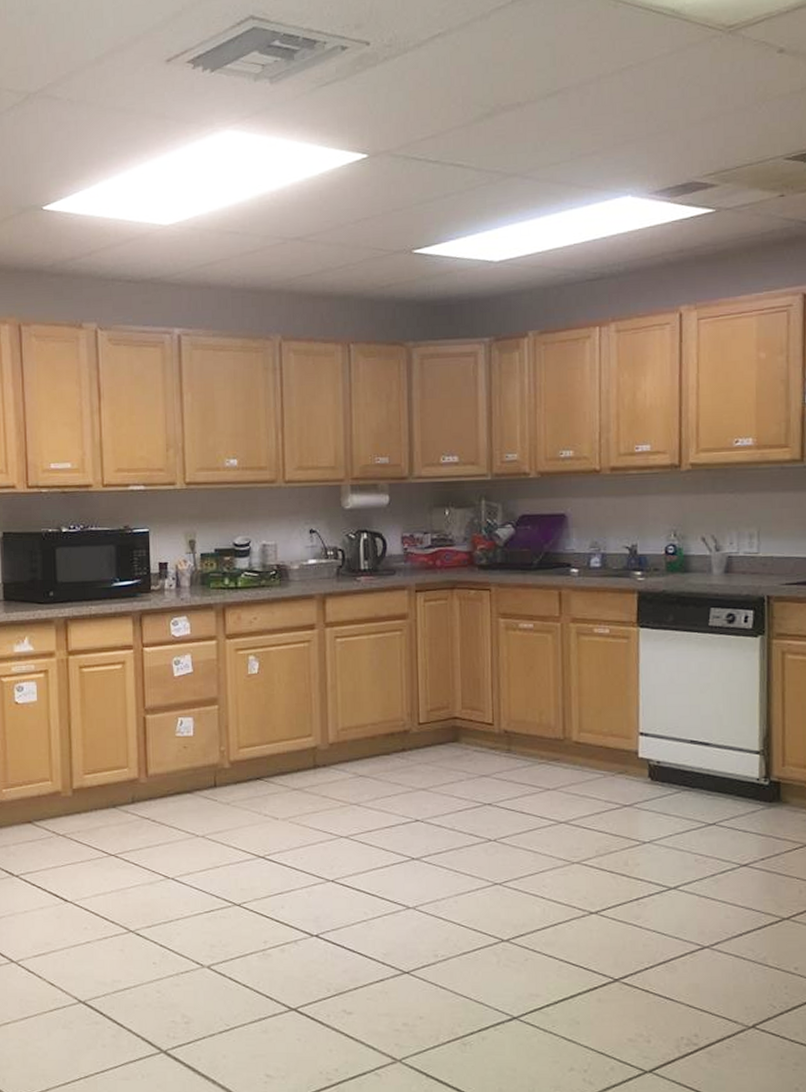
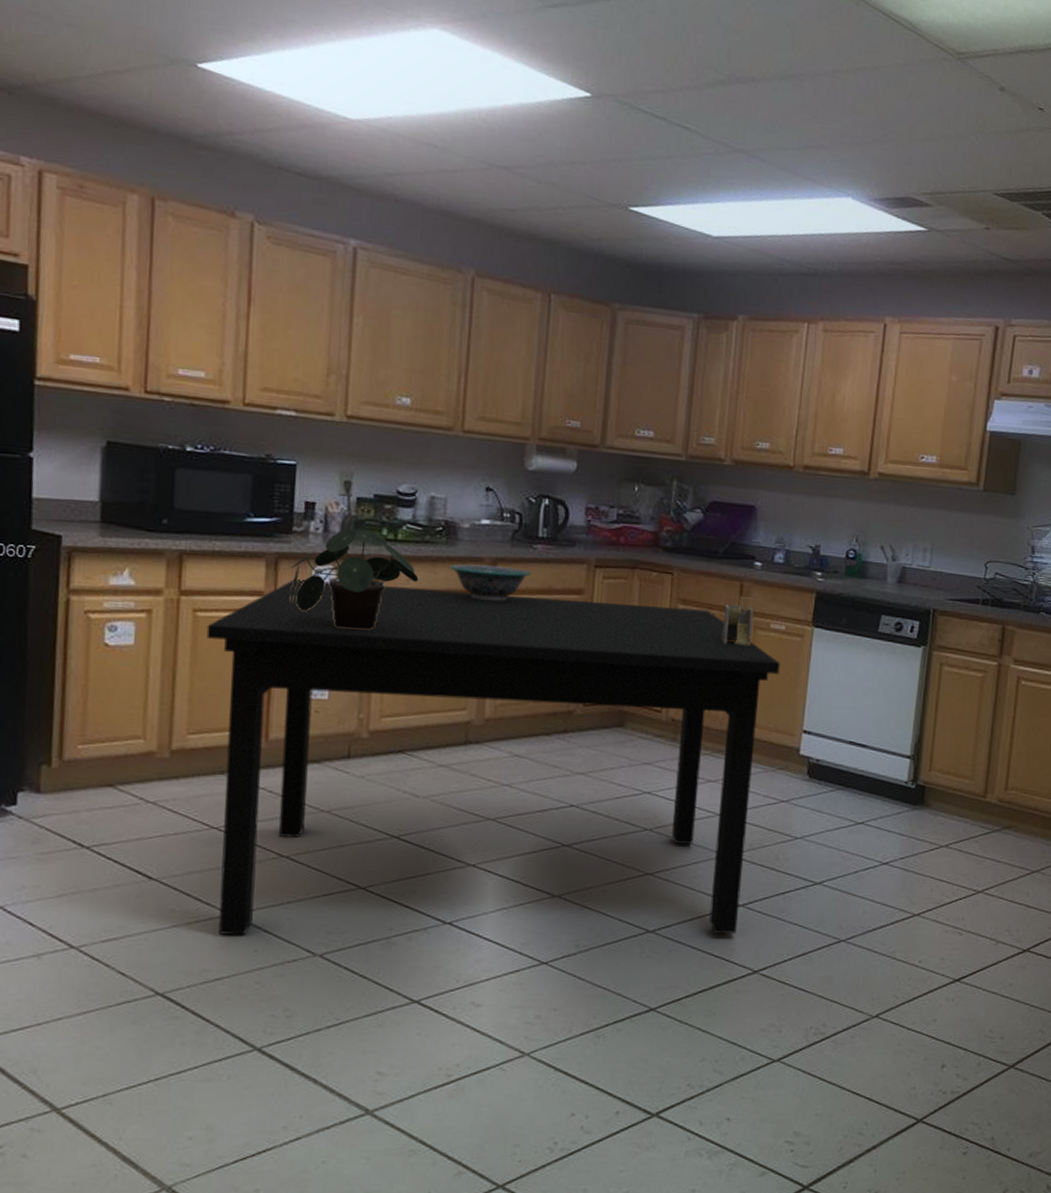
dining table: none [91,622,608,949] -> present [206,579,780,935]
potted plant: none [153,581,259,671] -> present [289,528,419,630]
decorative bowl: none [284,600,357,634] -> present [449,564,531,601]
napkin holder: none [545,604,576,653] -> present [722,597,754,645]

